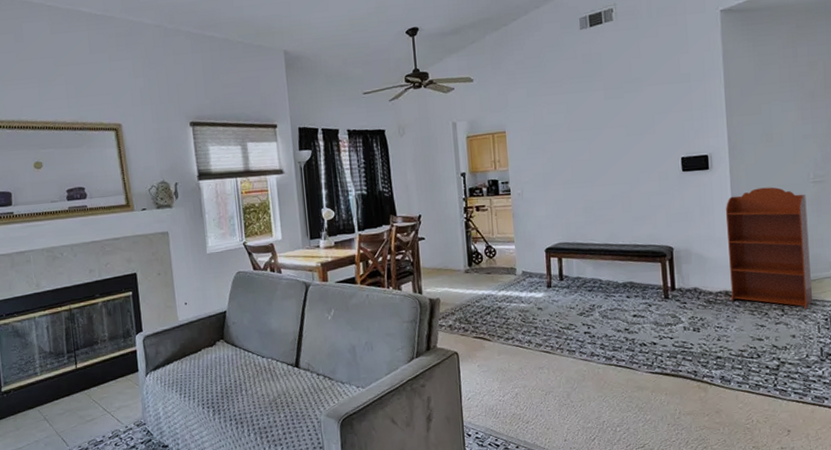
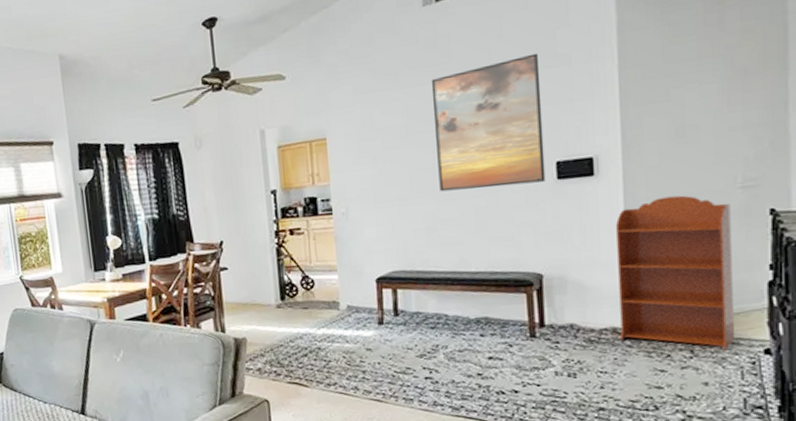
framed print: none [587,71,674,179] -> present [431,53,546,192]

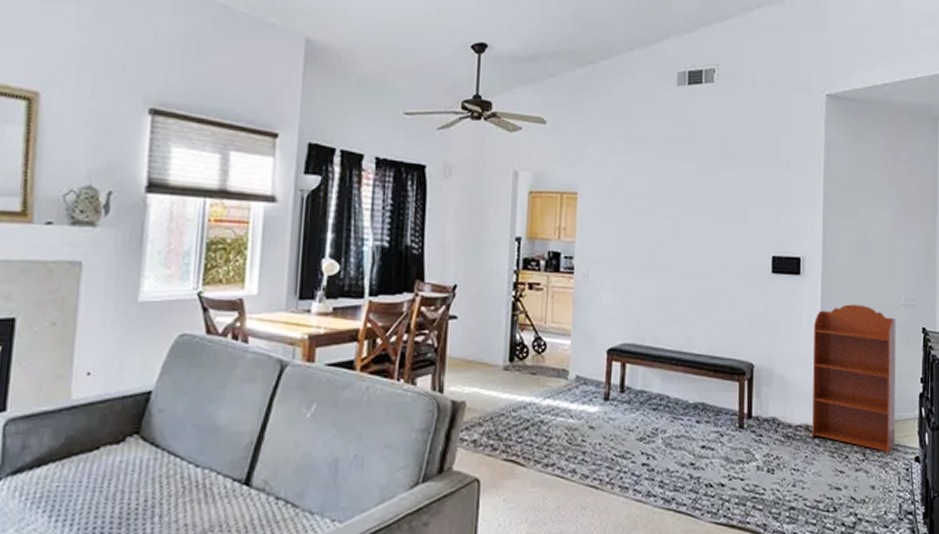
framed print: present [431,53,546,192] -> none [675,152,766,273]

